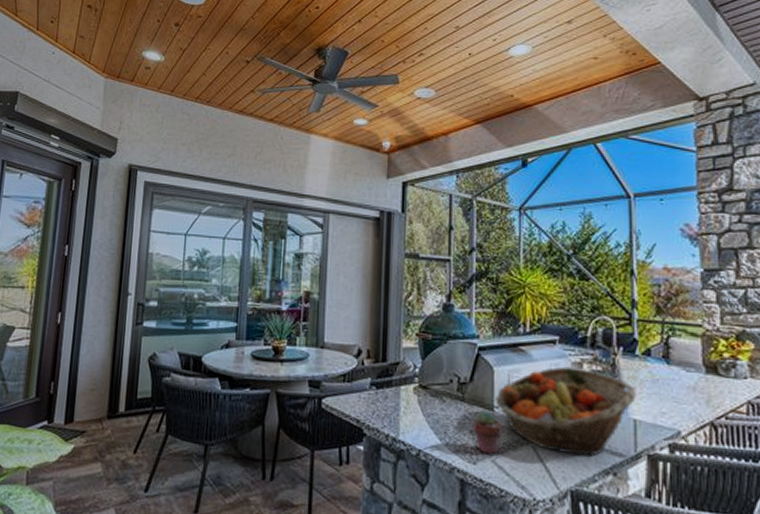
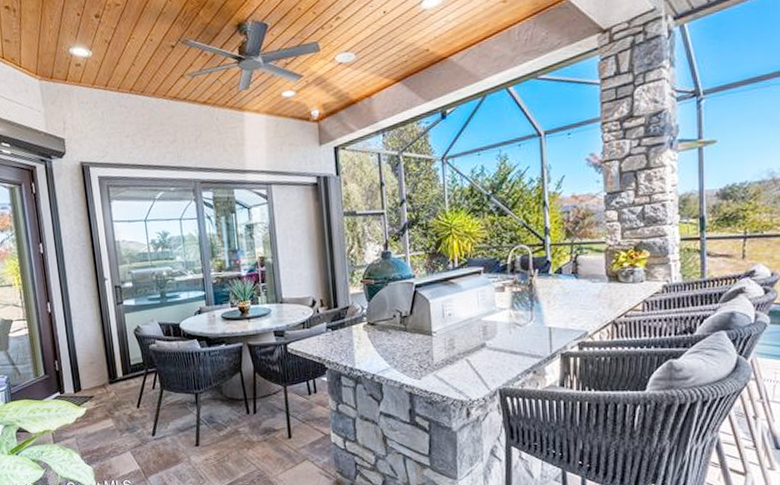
potted succulent: present [473,411,503,455] -> none [415,336,441,371]
fruit basket: present [495,366,636,457] -> none [433,291,550,362]

